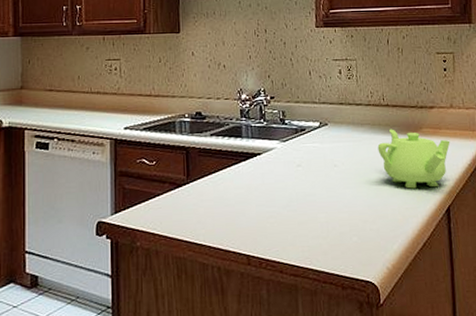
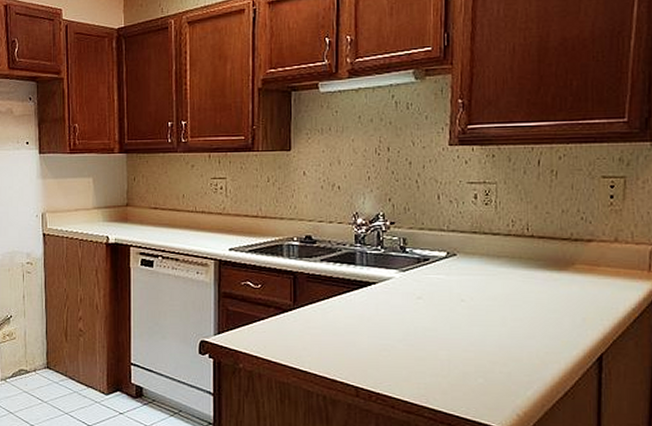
teapot: present [377,129,451,189] -> none [516,263,611,332]

